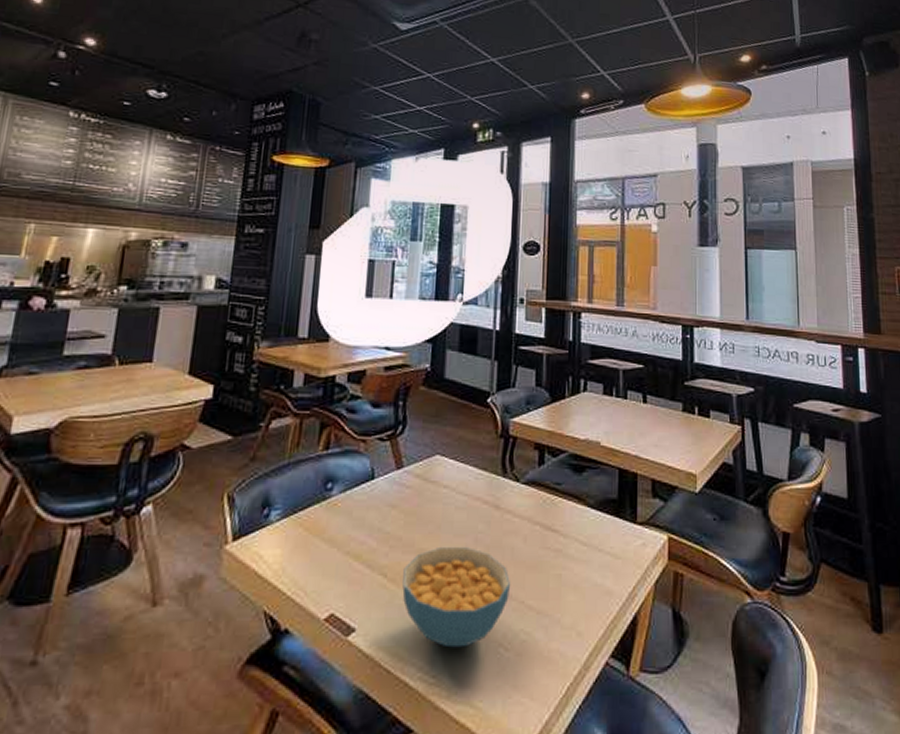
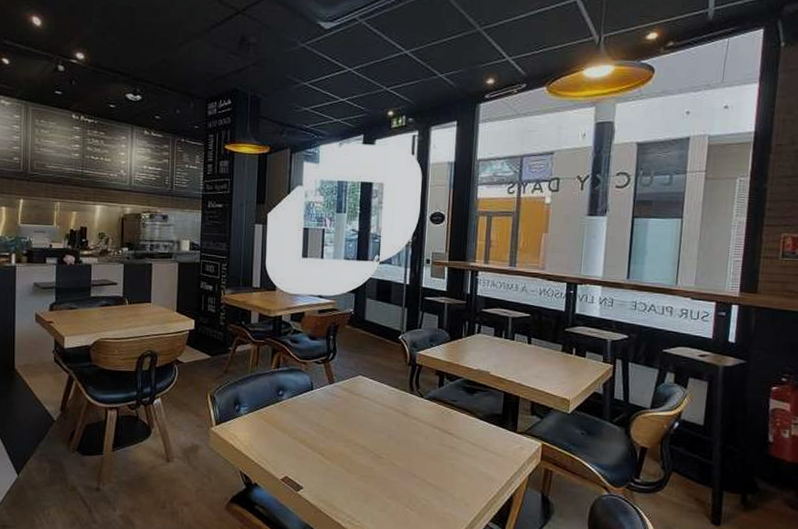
cereal bowl: present [402,546,511,648] -> none [335,439,416,506]

